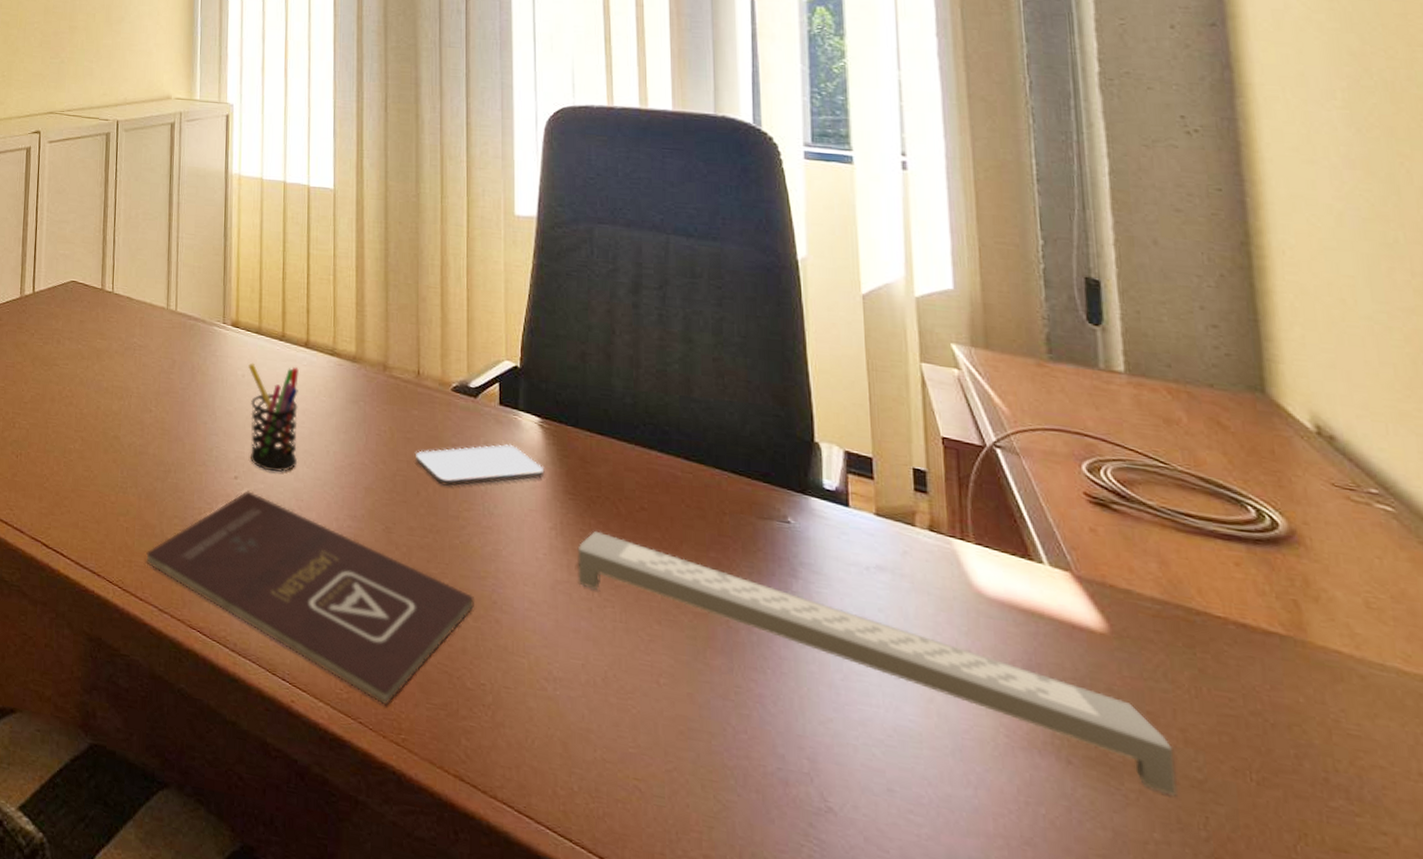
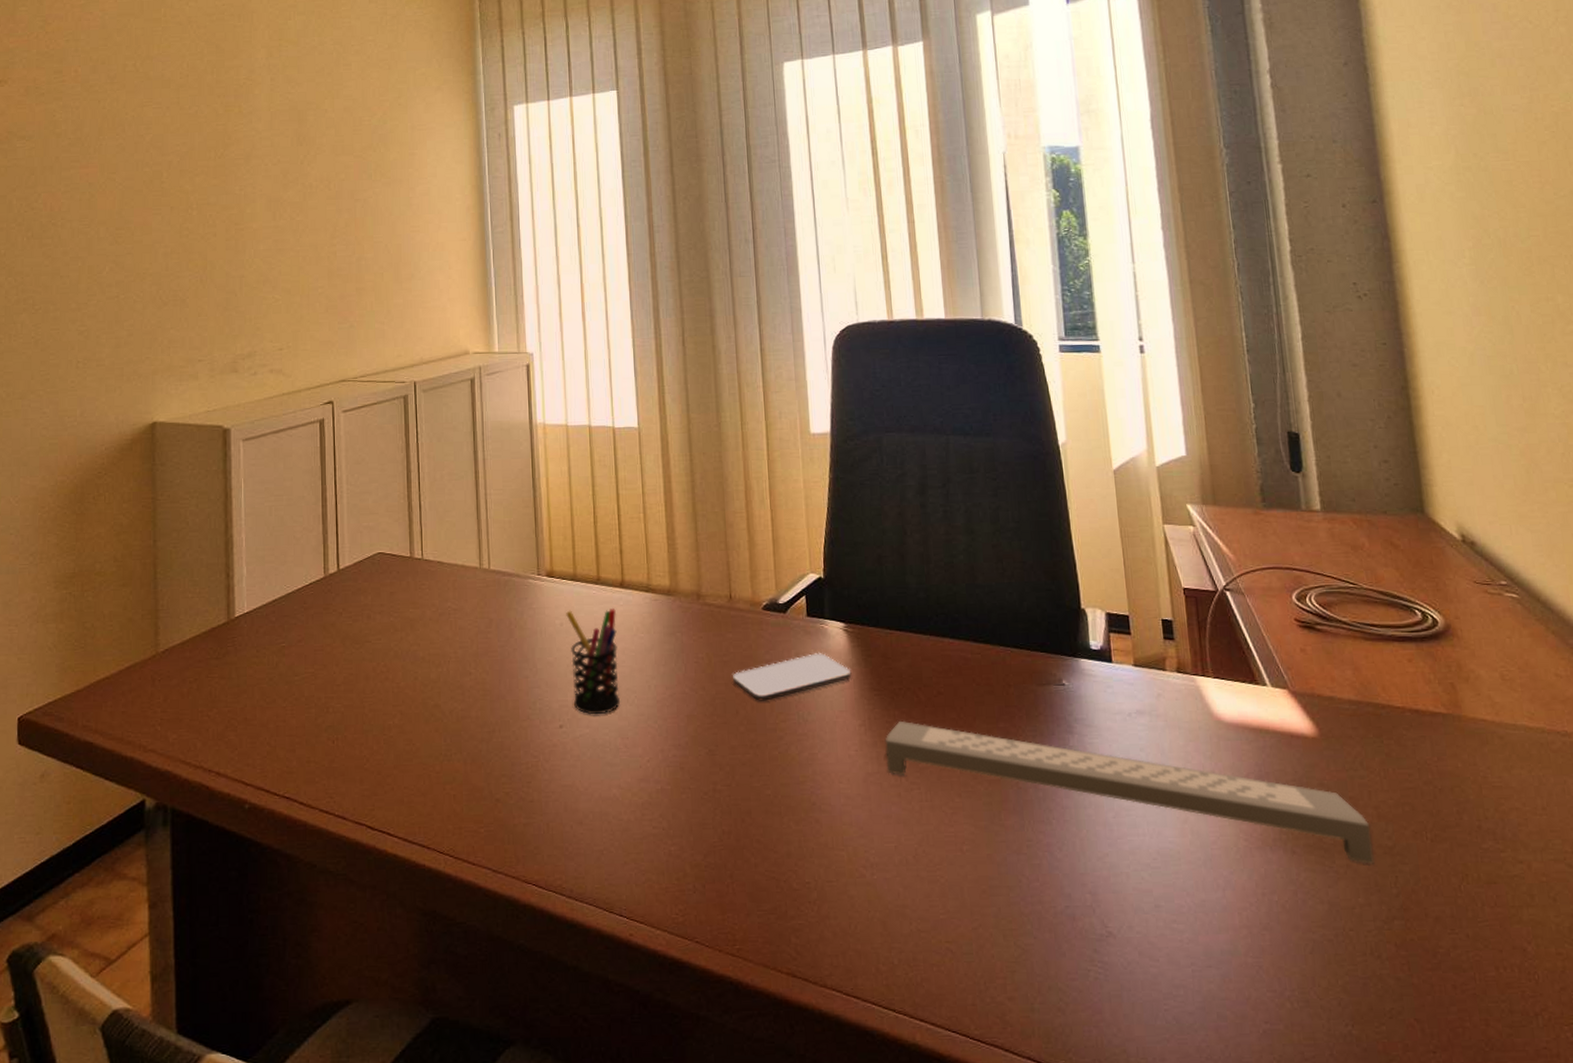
book: present [146,491,474,706] -> none [476,737,795,921]

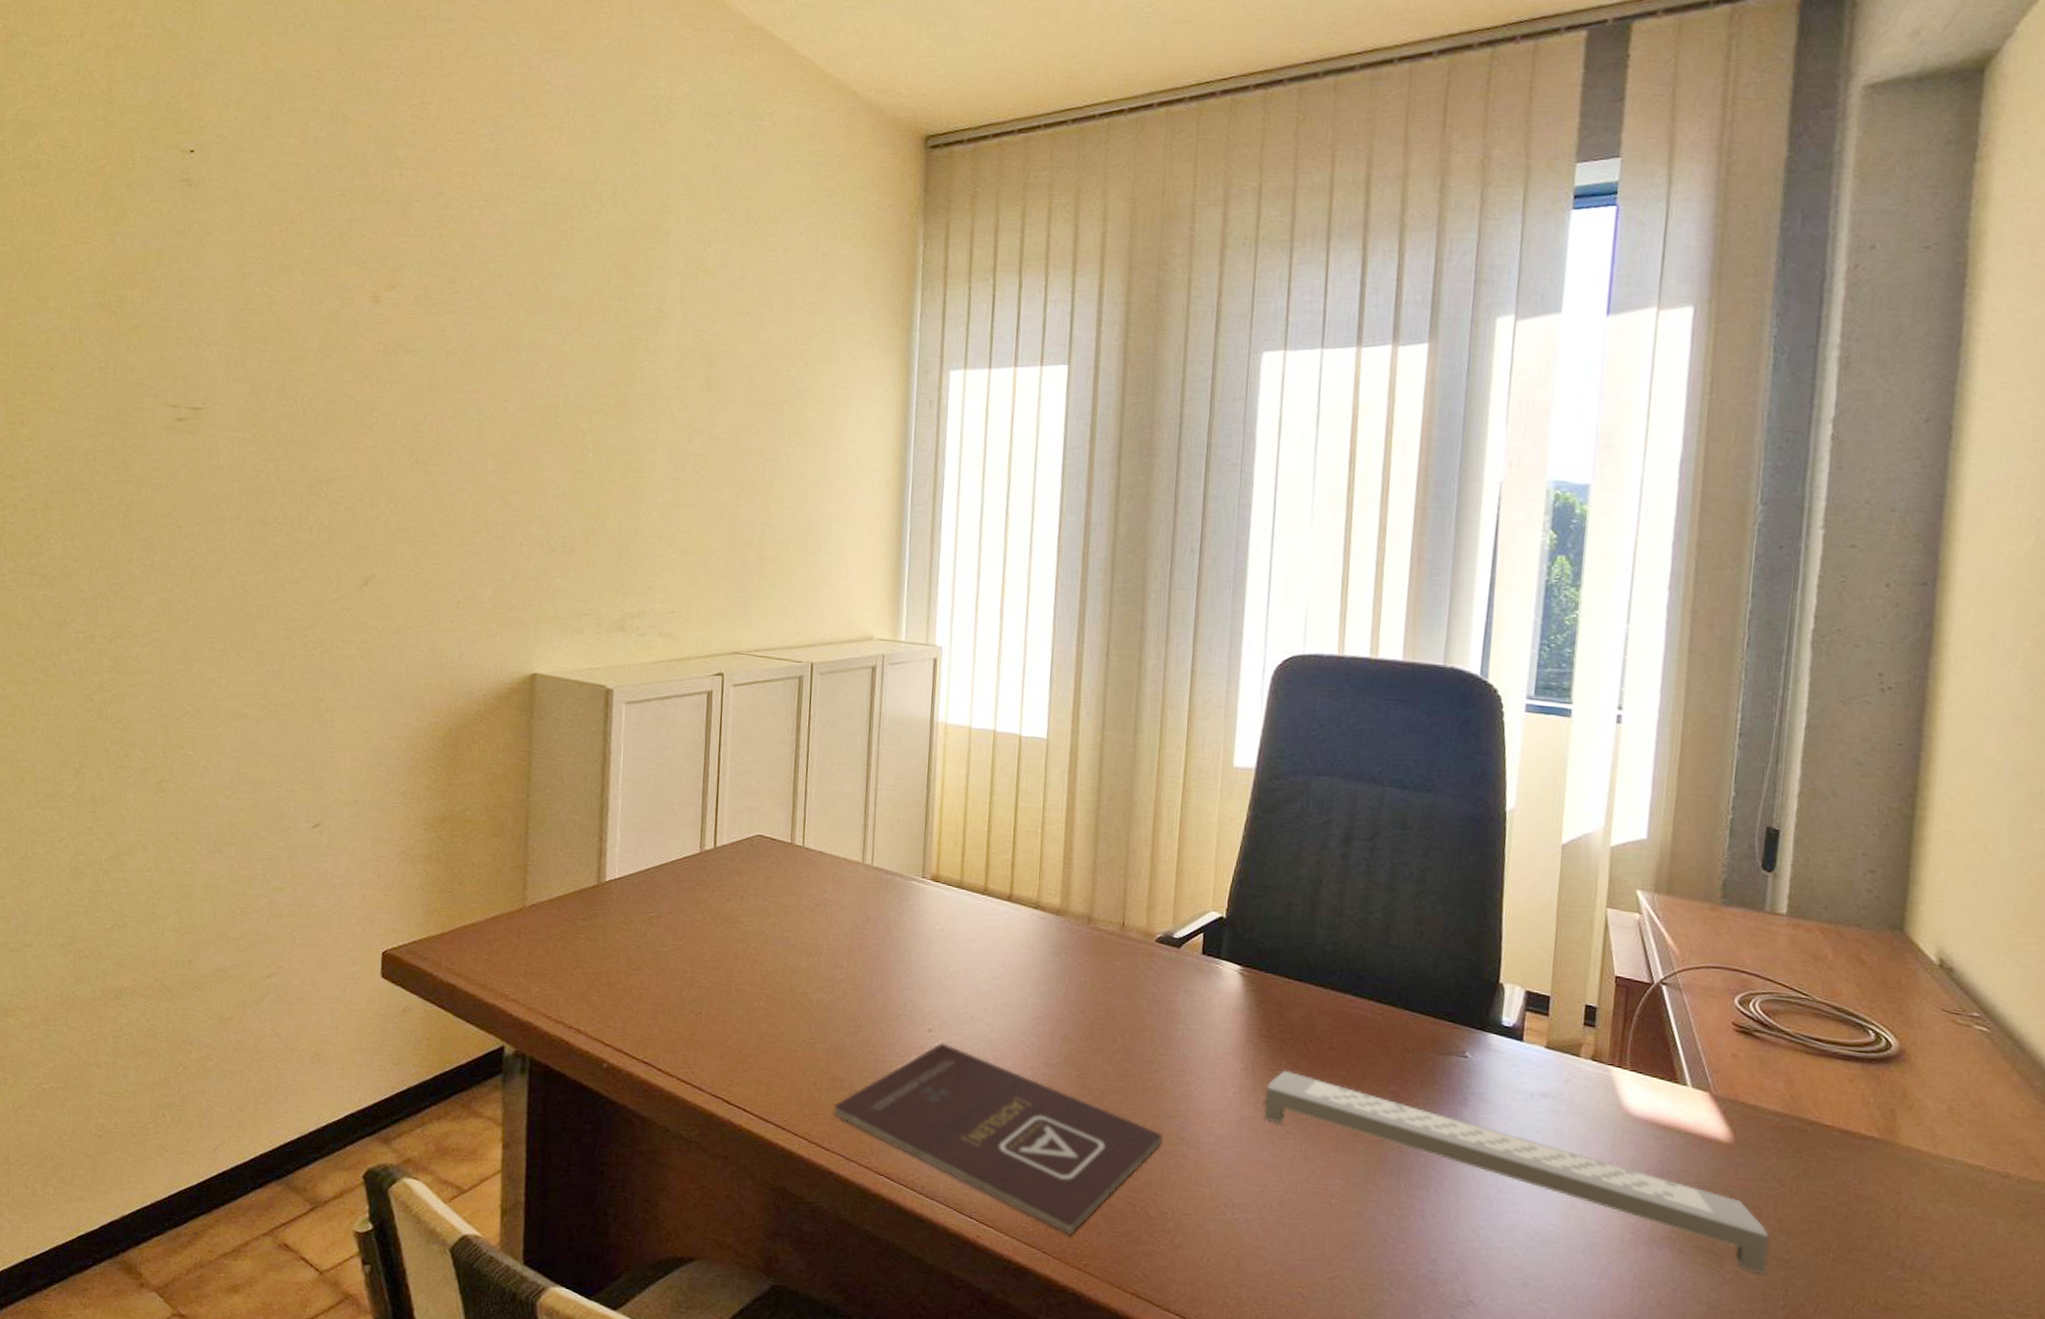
book: none [476,737,795,921] -> present [833,1043,1163,1236]
pen holder: present [566,607,620,715] -> none [946,917,1000,1024]
smartphone: present [733,652,852,701] -> none [1115,991,1241,1033]

